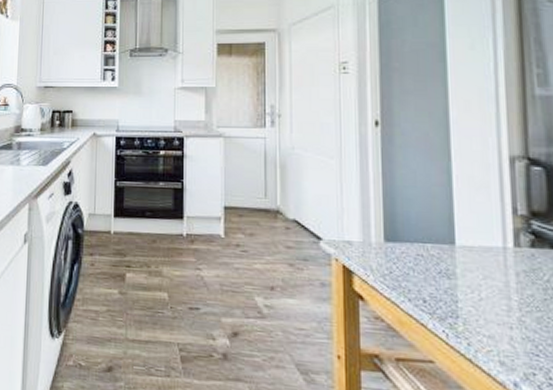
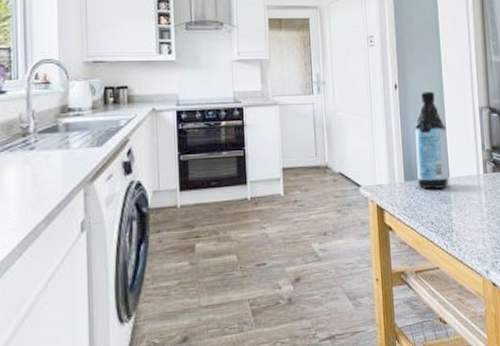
water bottle: none [403,131,454,258] -> present [415,91,449,189]

